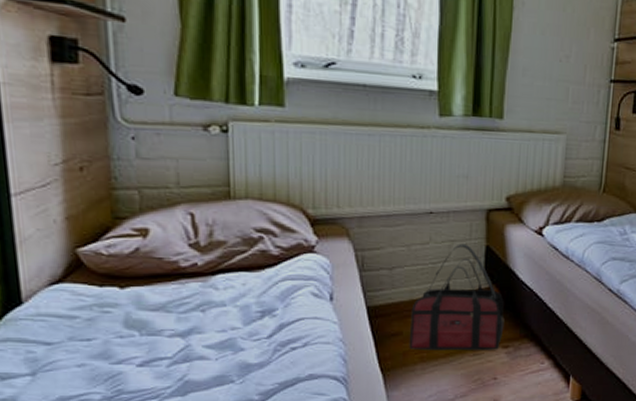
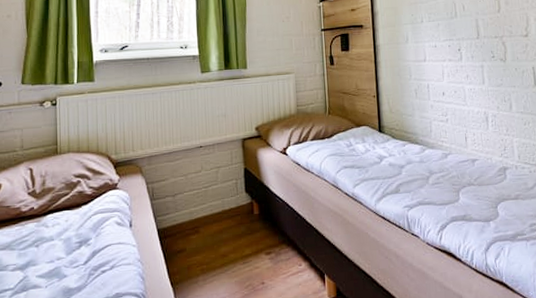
duffel bag: present [409,243,505,351] -> none [191,168,266,263]

